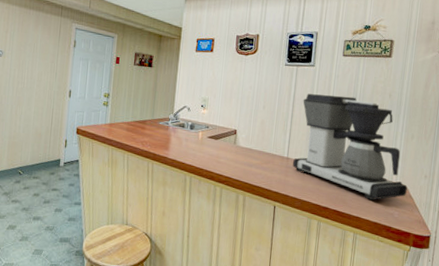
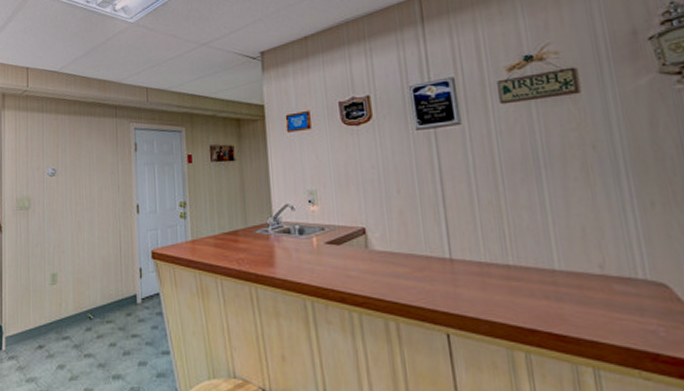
coffee maker: present [293,93,408,201] -> none [454,157,671,313]

